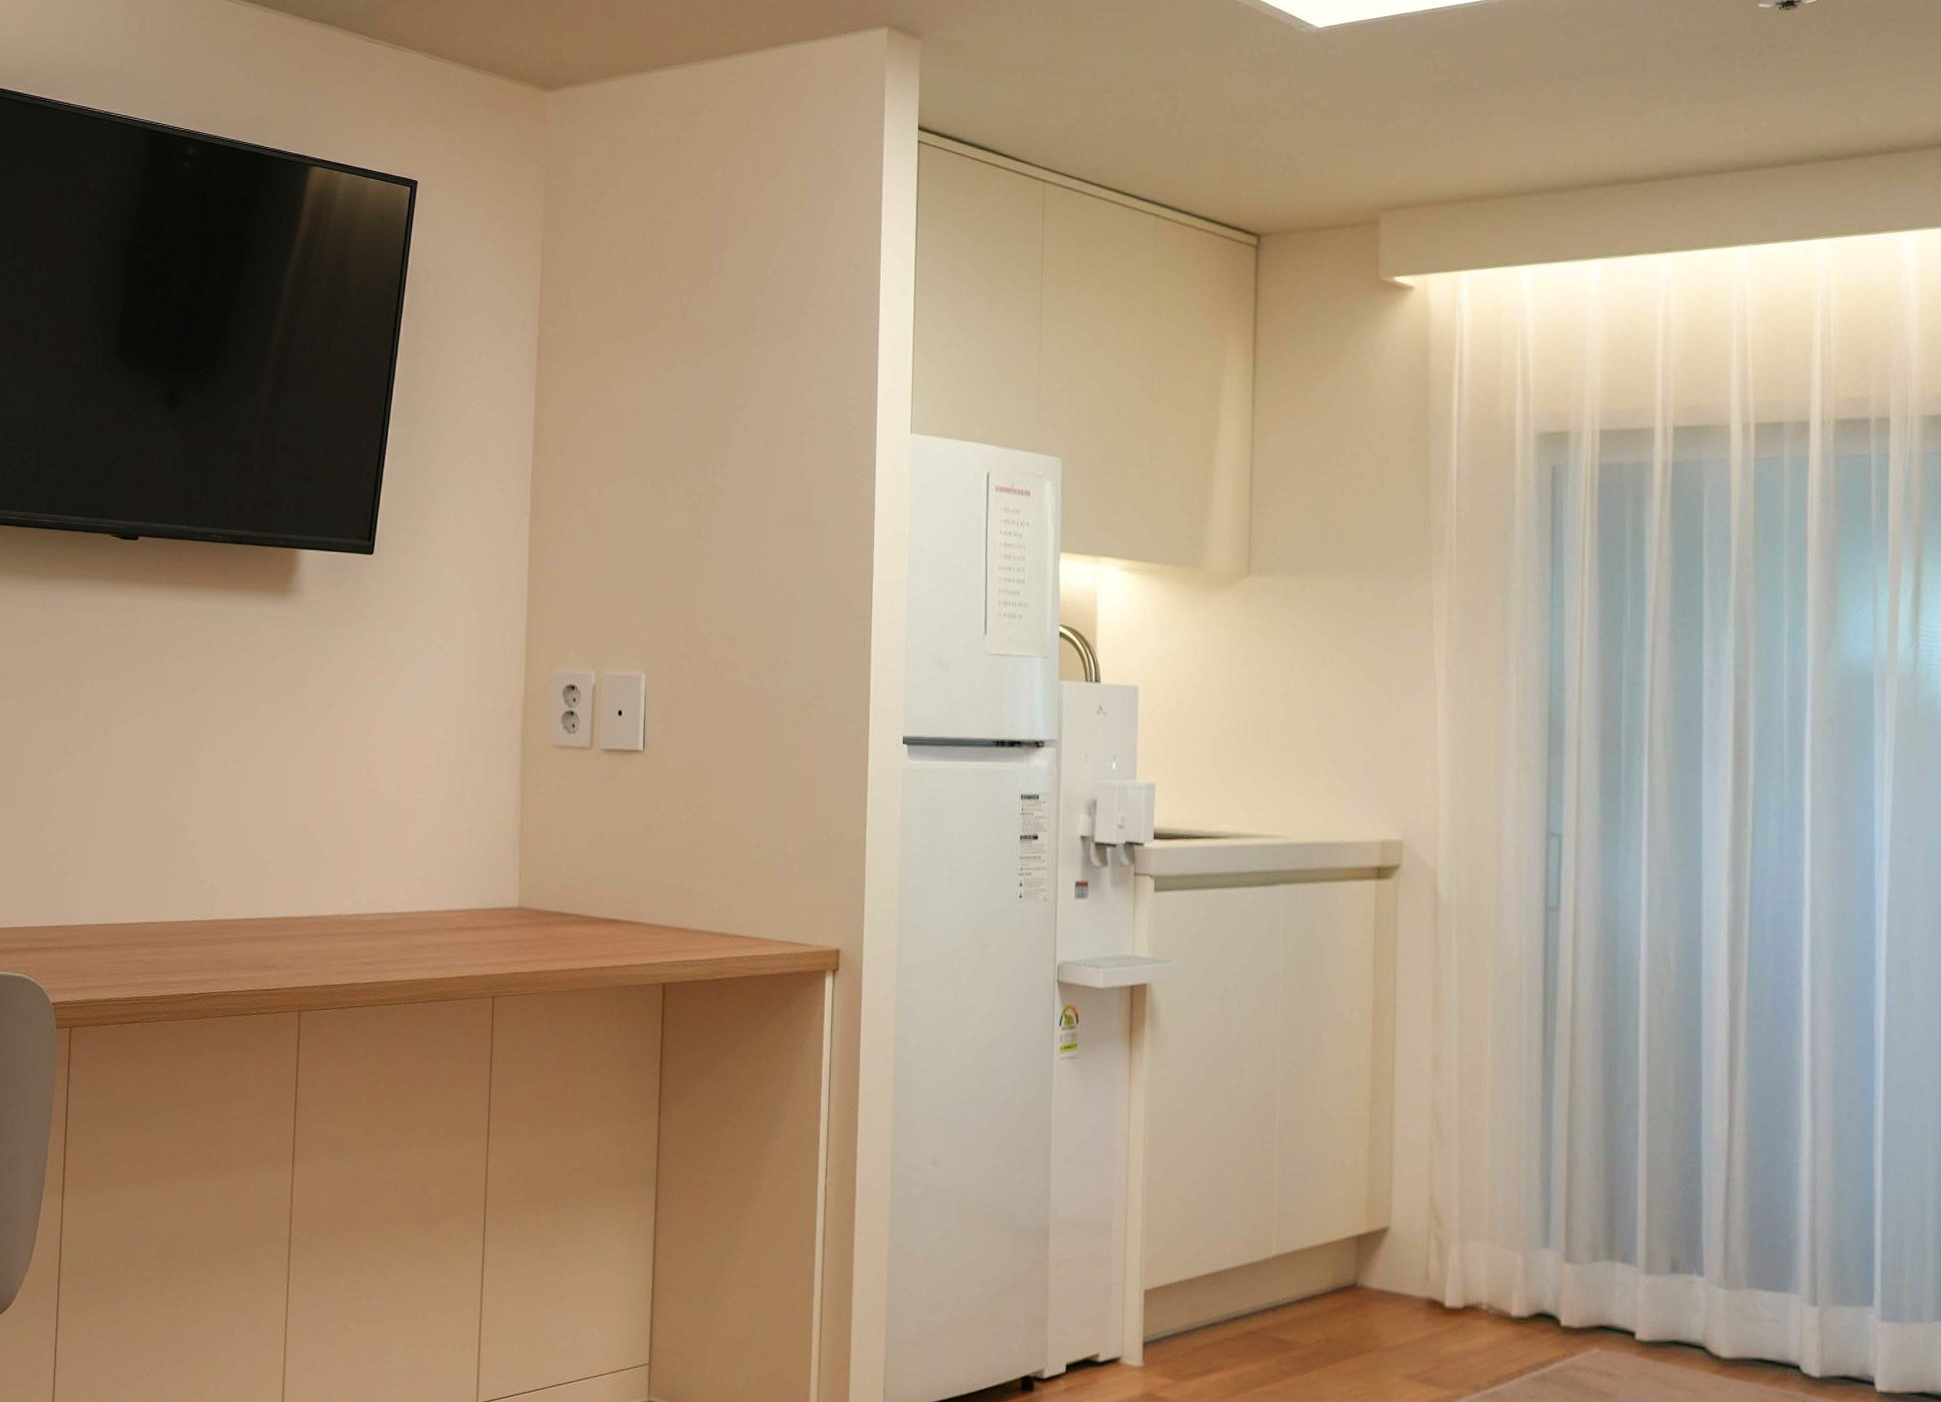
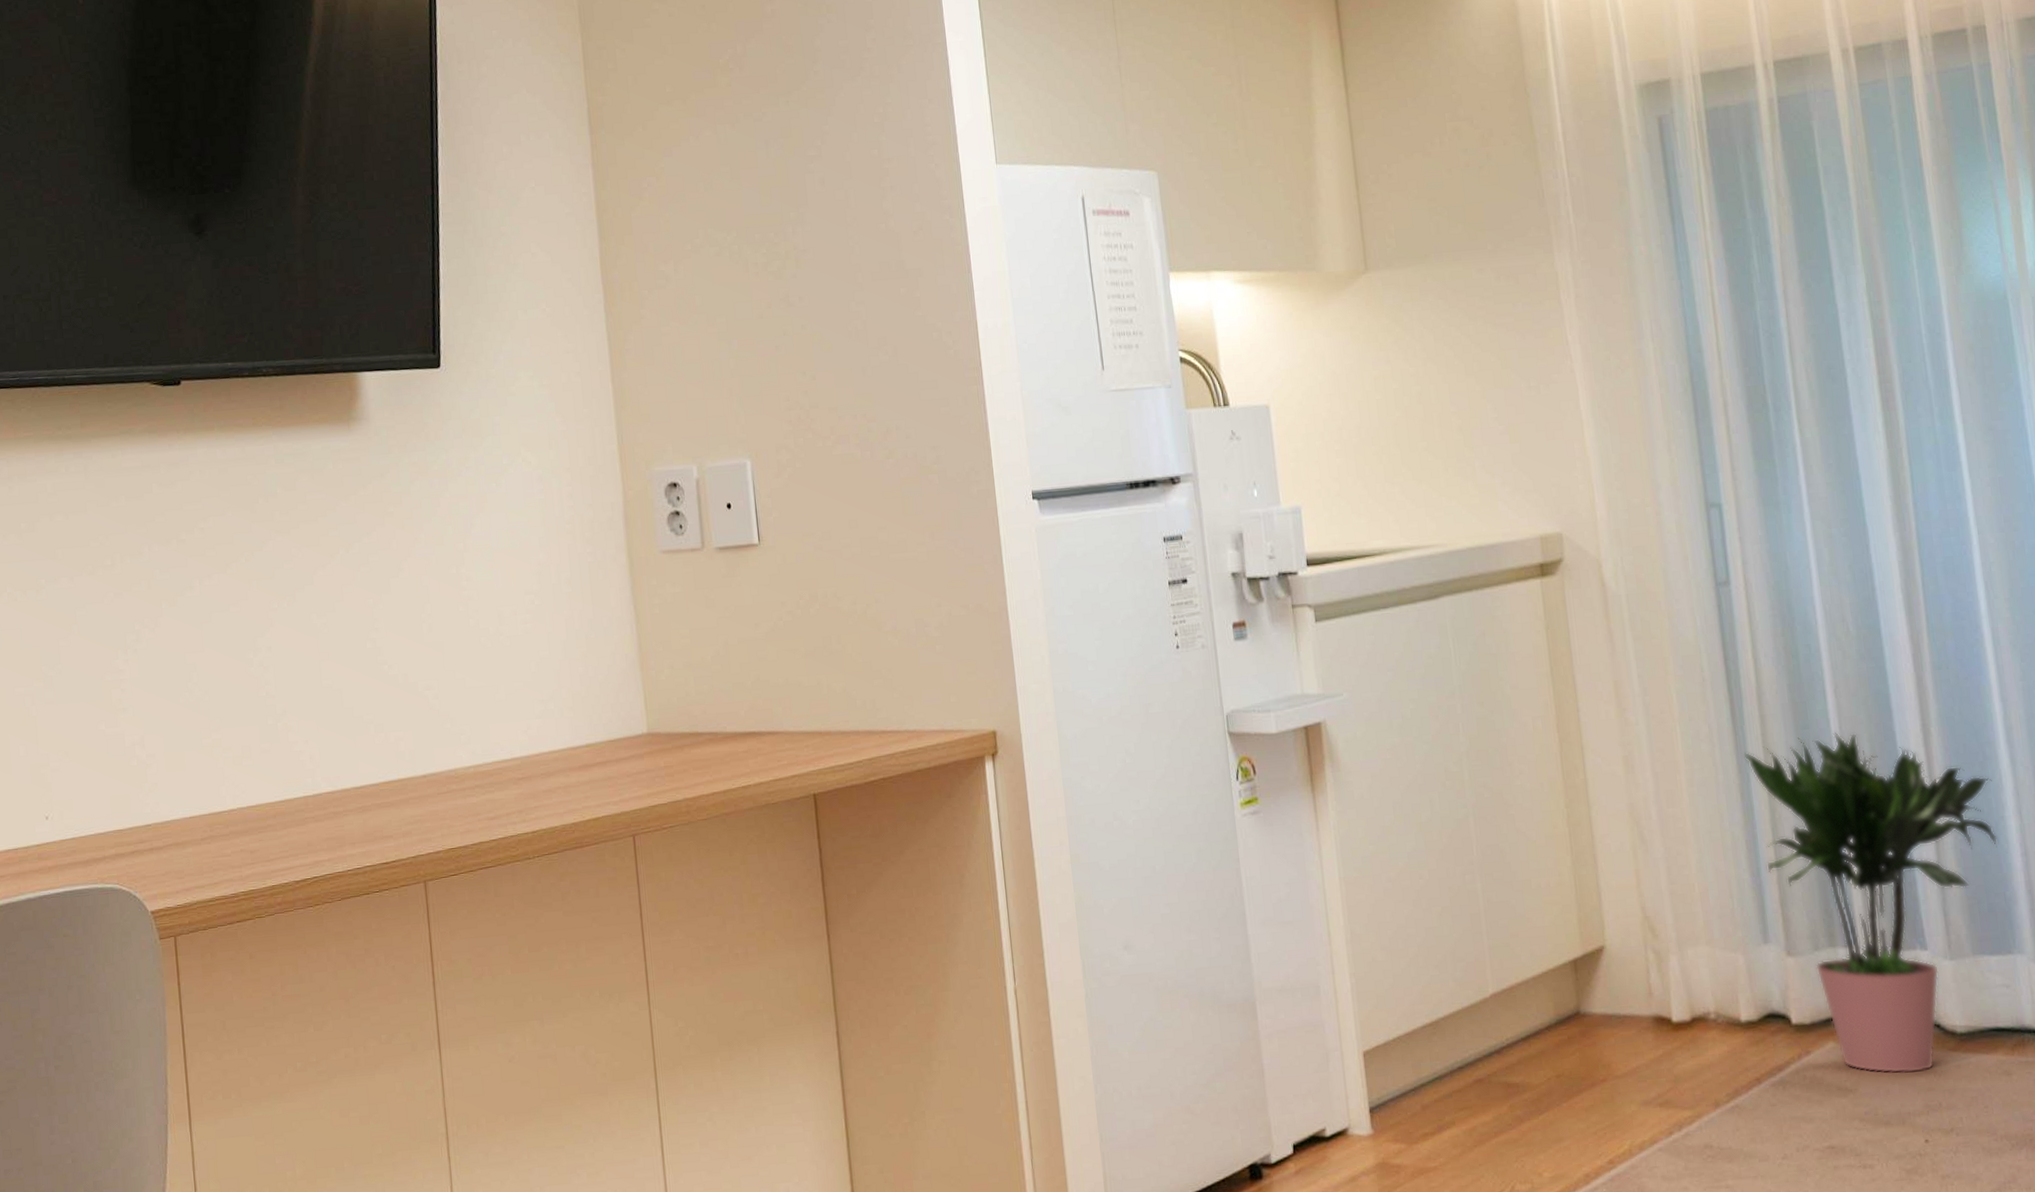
potted plant: none [1550,1061,1791,1389] -> present [1743,731,1998,1074]

